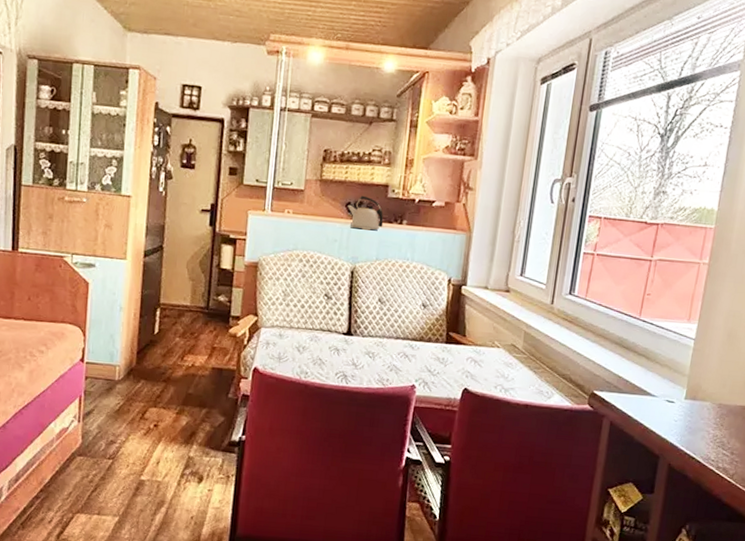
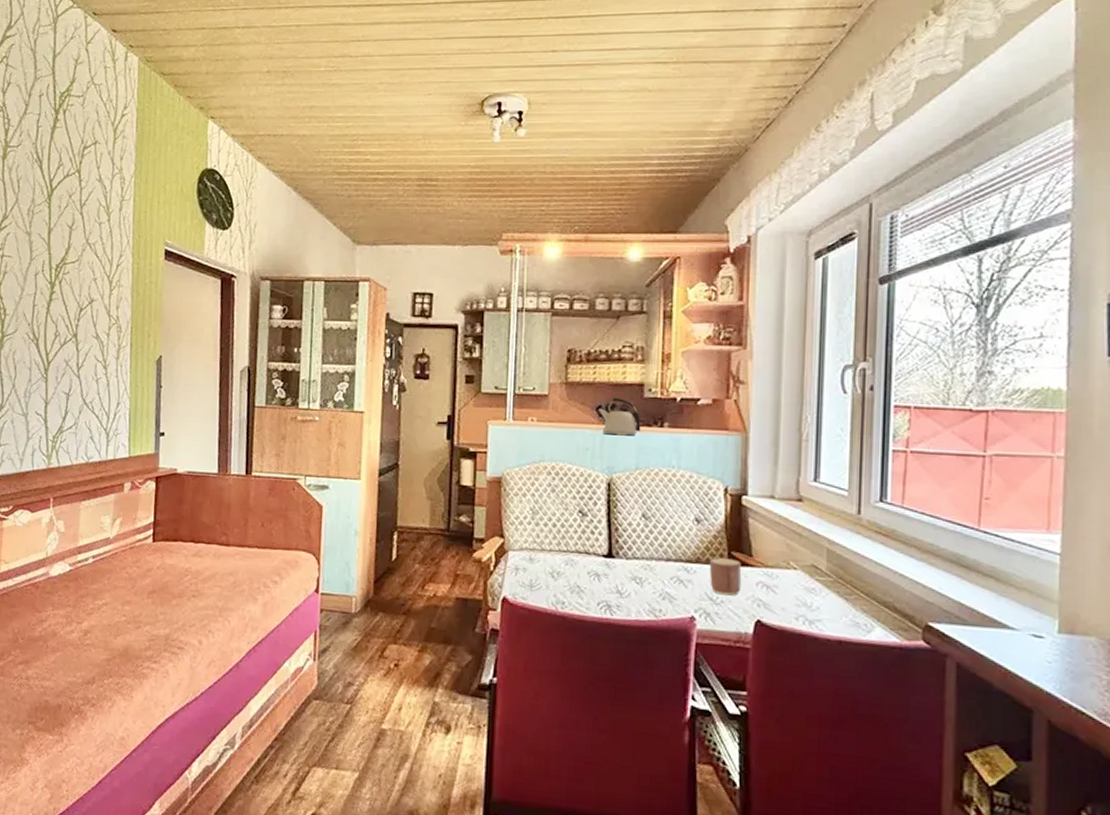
mug: none [429,337,456,369] -> present [709,558,742,596]

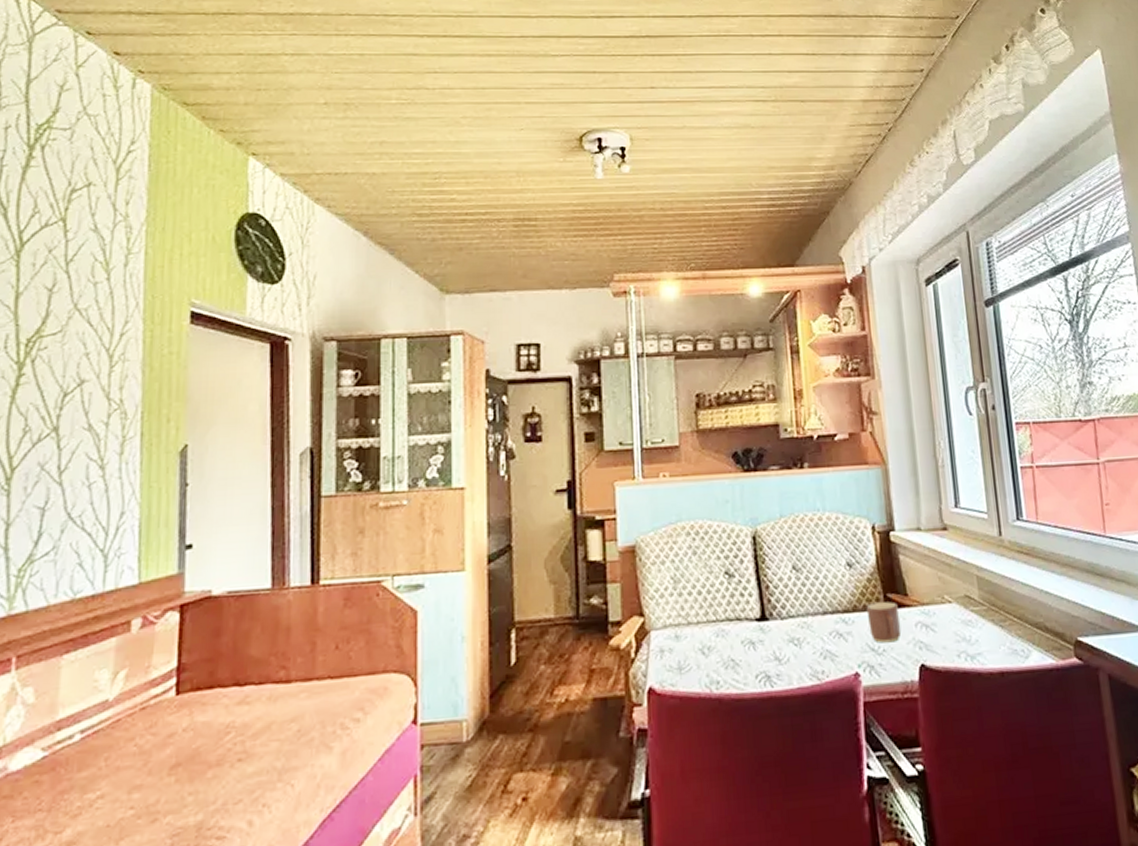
kettle: present [598,397,641,436] -> none [735,441,781,483]

